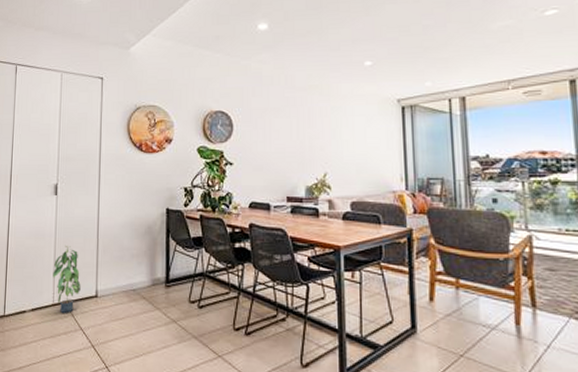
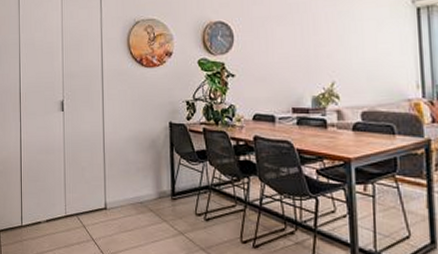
potted plant: present [53,246,81,313] -> none [64,160,91,224]

